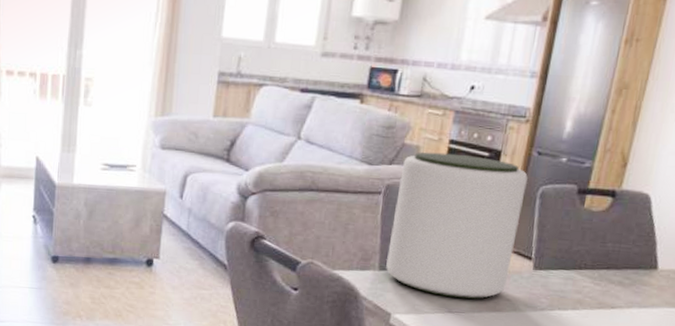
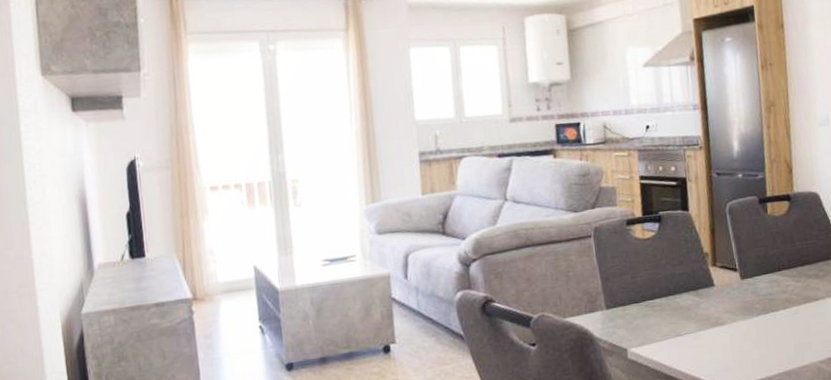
plant pot: present [386,152,528,299] -> none [604,186,722,322]

